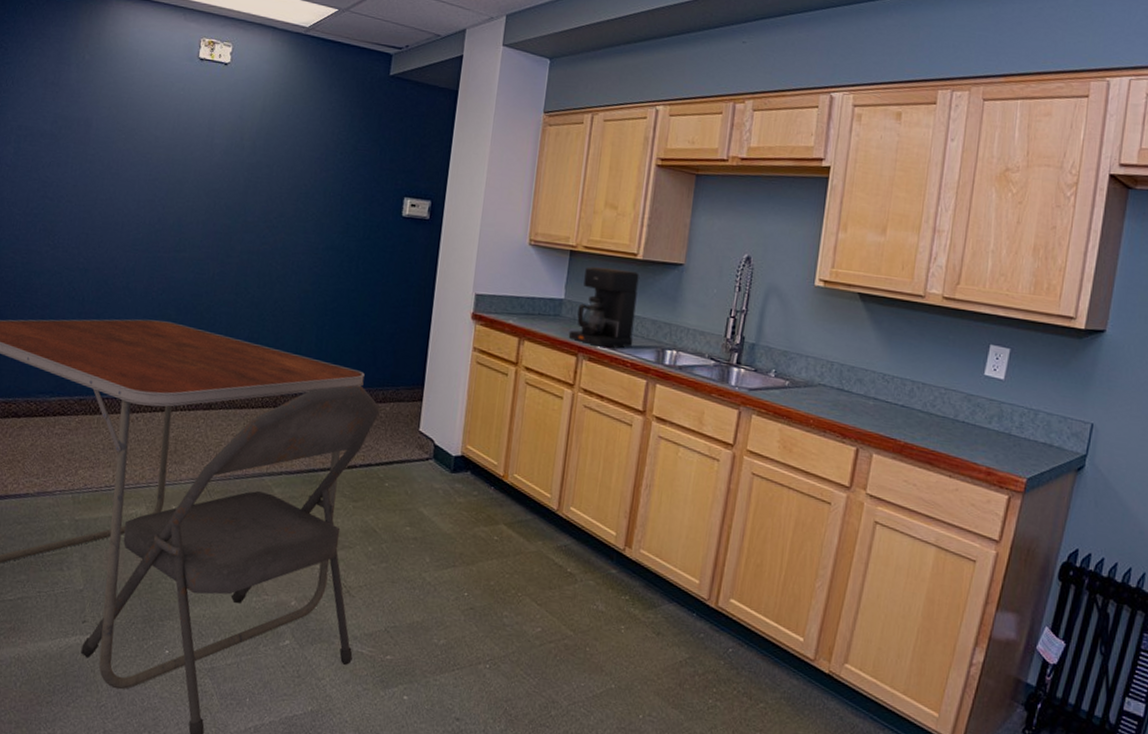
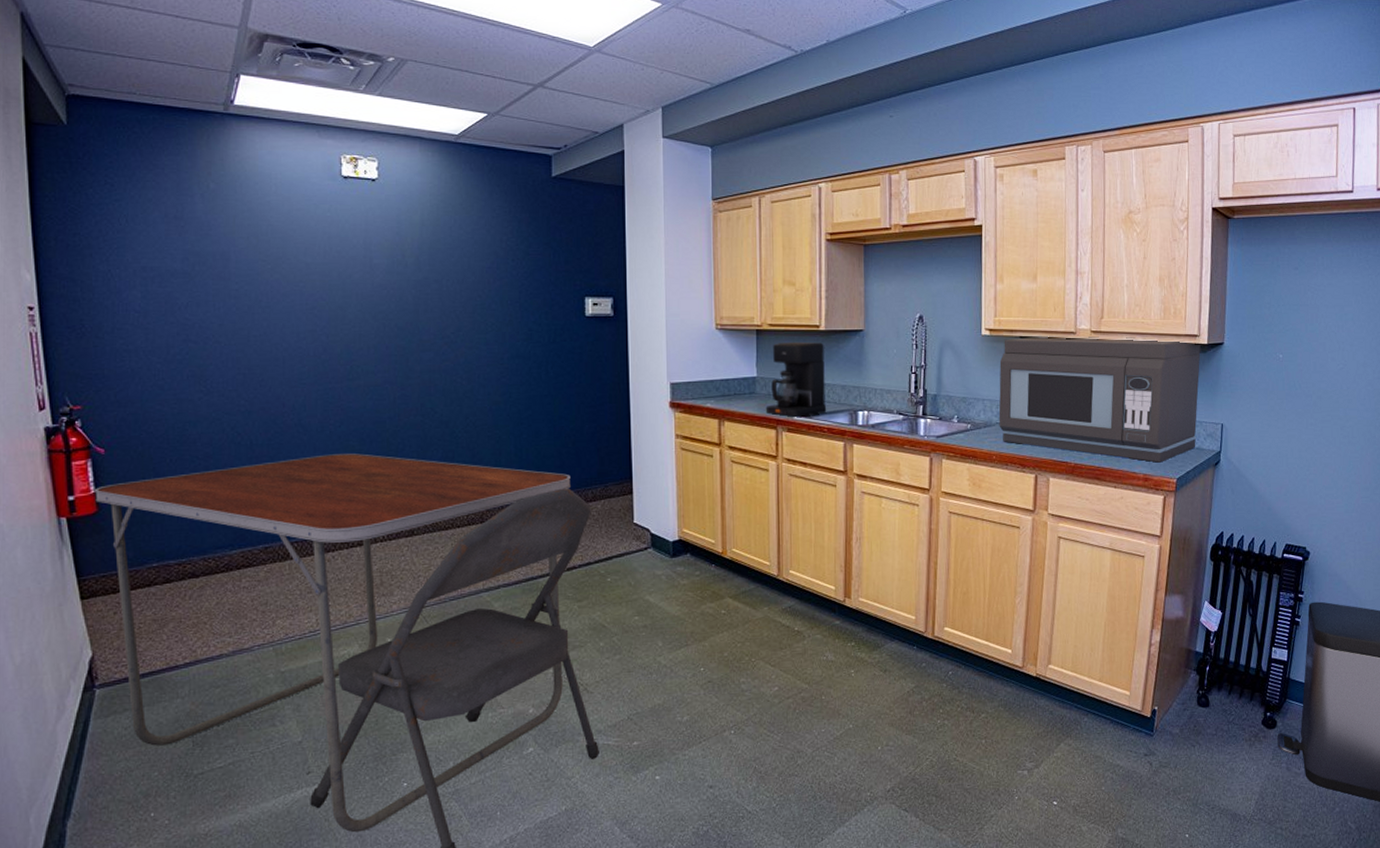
microwave: none [821,293,1078,457] -> present [998,336,1202,463]

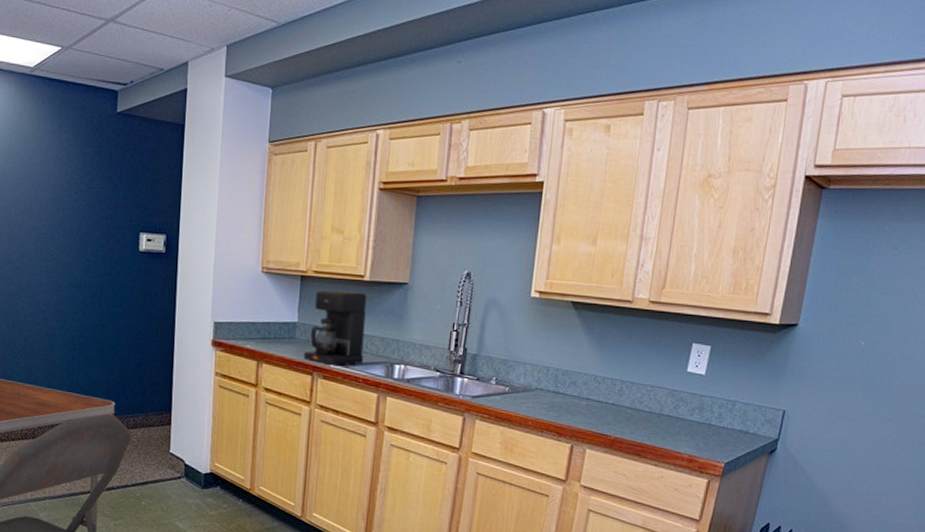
microwave: present [998,336,1202,463] -> none [538,302,773,445]

